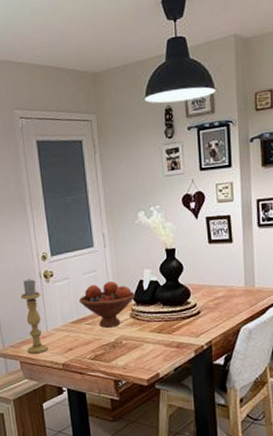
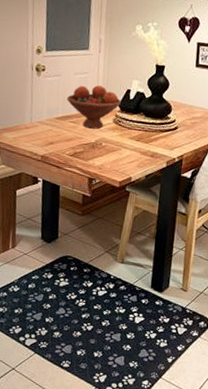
candle holder: present [20,278,48,354] -> none [8,68,30,142]

